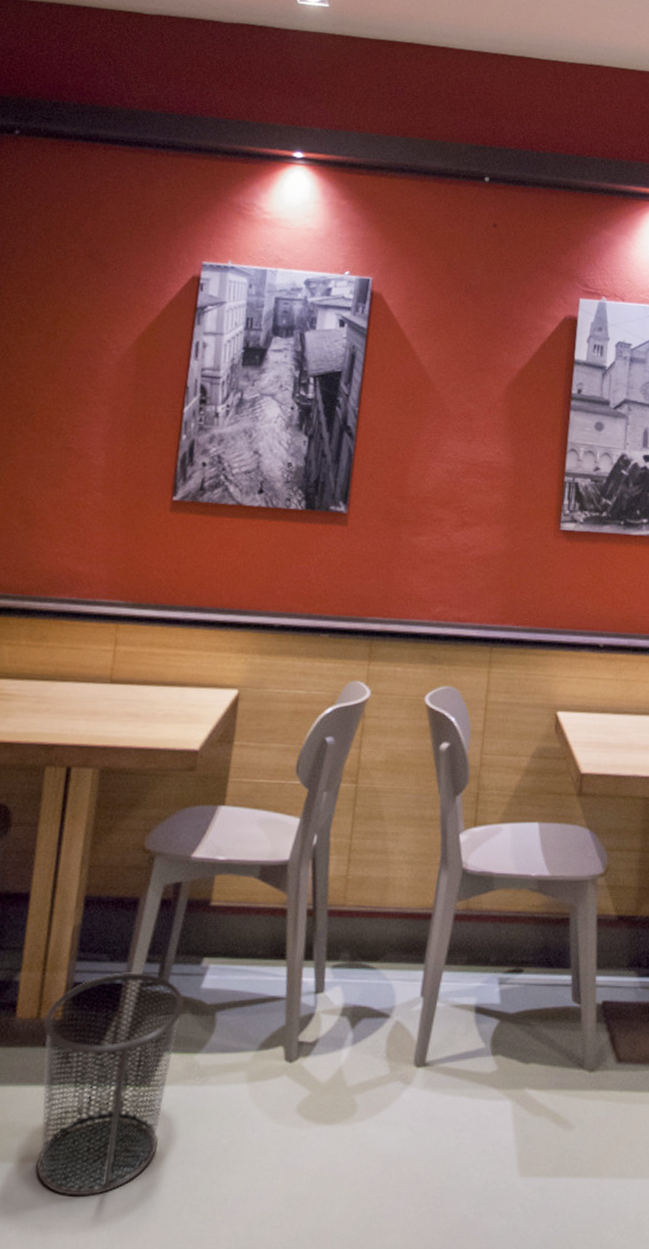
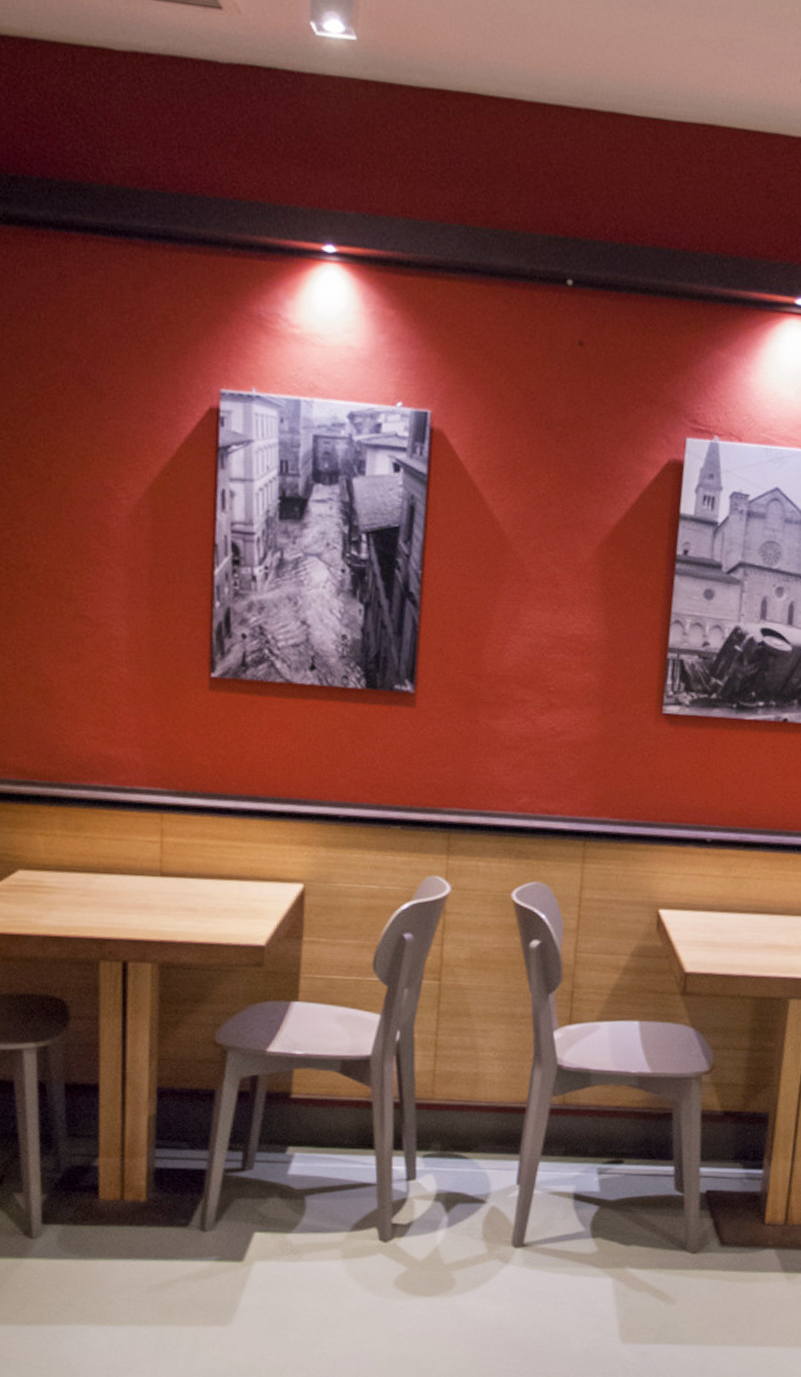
waste bin: present [36,972,184,1197] -> none [127,1159,272,1355]

